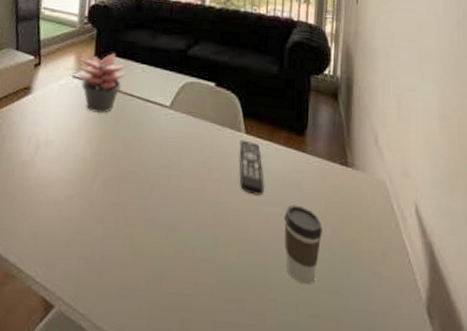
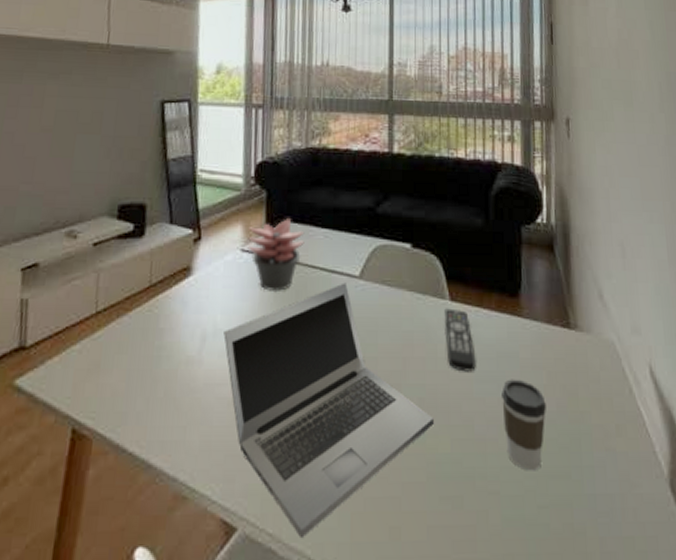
laptop: none [54,110,225,321] -> present [223,282,434,539]

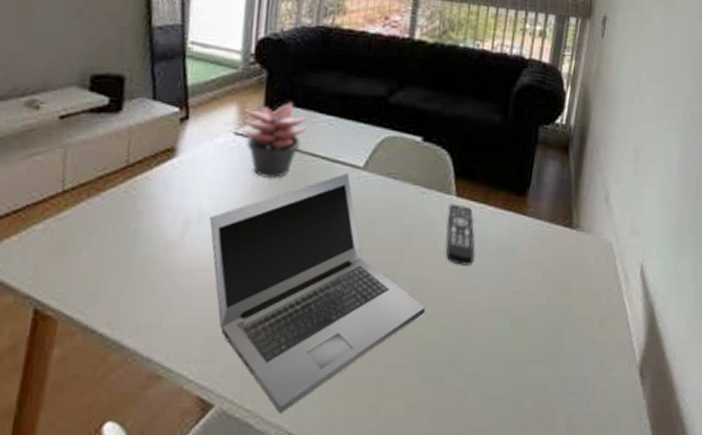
coffee cup: present [502,379,546,471] -> none [492,273,537,357]

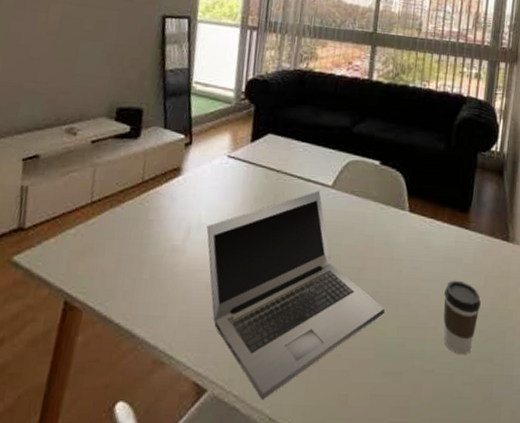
succulent plant: present [242,102,308,180] -> none [234,131,287,195]
remote control: present [446,203,475,266] -> none [401,218,426,273]
coffee cup: none [492,273,537,357] -> present [443,280,481,355]

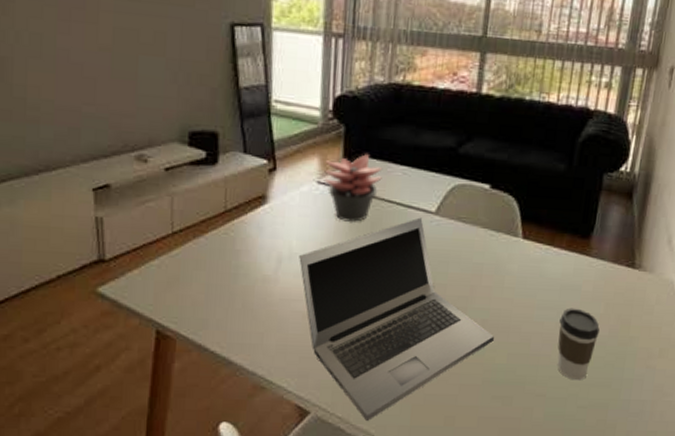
succulent plant: none [234,131,287,195] -> present [324,154,383,223]

